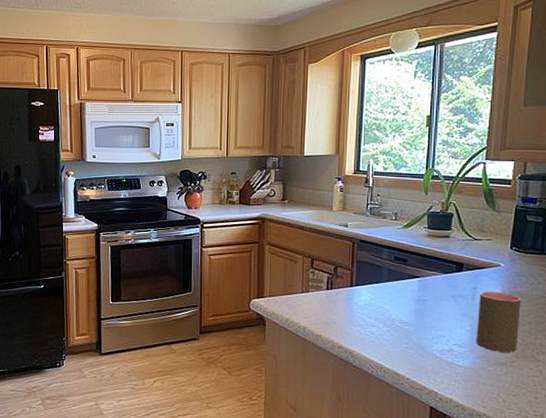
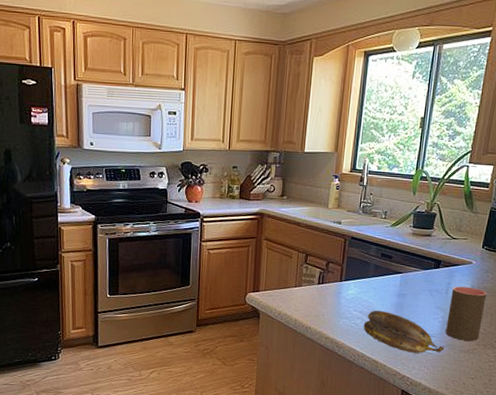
banana: none [380,317,477,366] -> present [363,310,445,353]

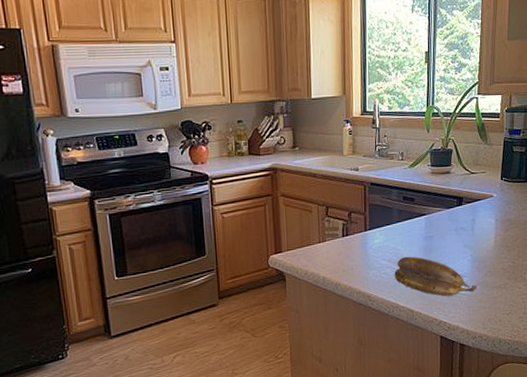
cup: present [446,286,487,341] -> none [476,221,511,277]

